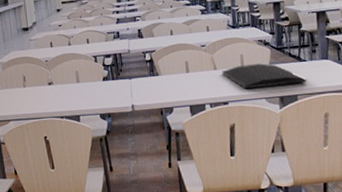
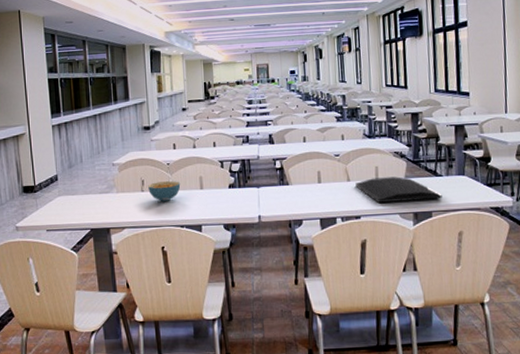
cereal bowl: none [29,76,59,95] -> present [148,181,181,201]

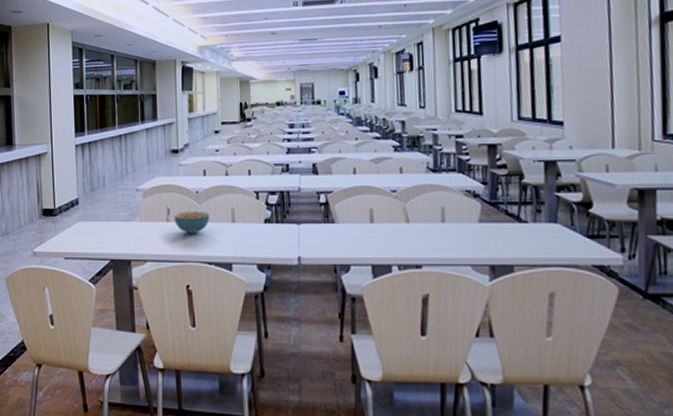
desk pad: present [355,176,442,204] -> none [416,220,528,252]

